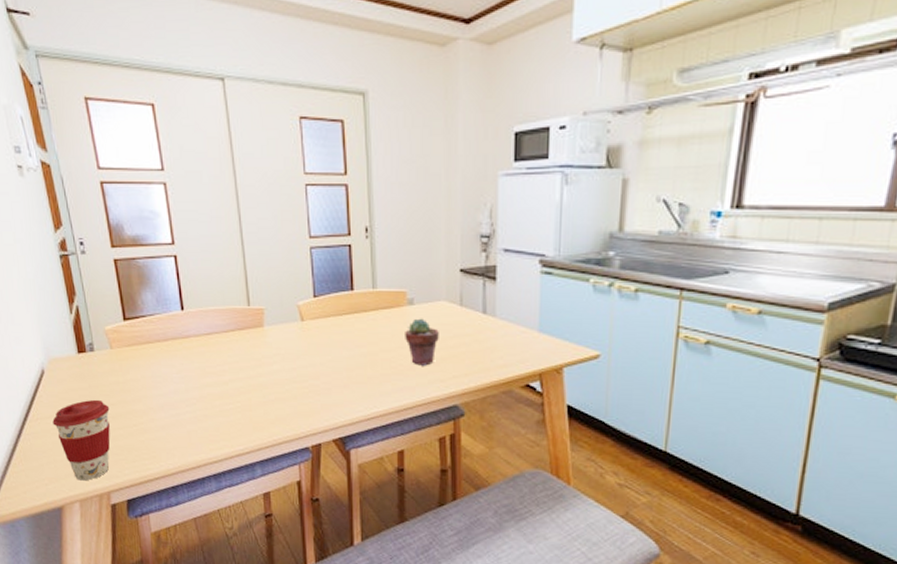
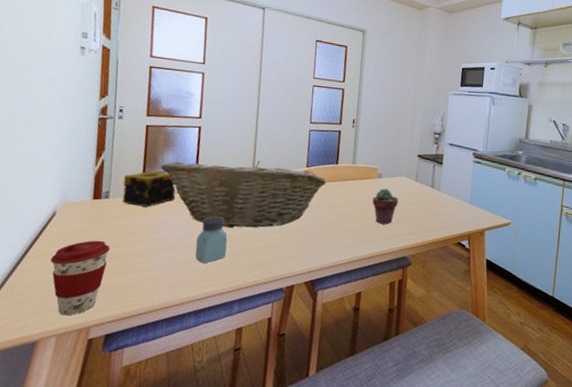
candle: none [104,315,166,359] -> present [122,171,176,207]
fruit basket: none [140,293,343,378] -> present [160,160,327,228]
saltshaker: none [200,366,237,422] -> present [195,216,228,264]

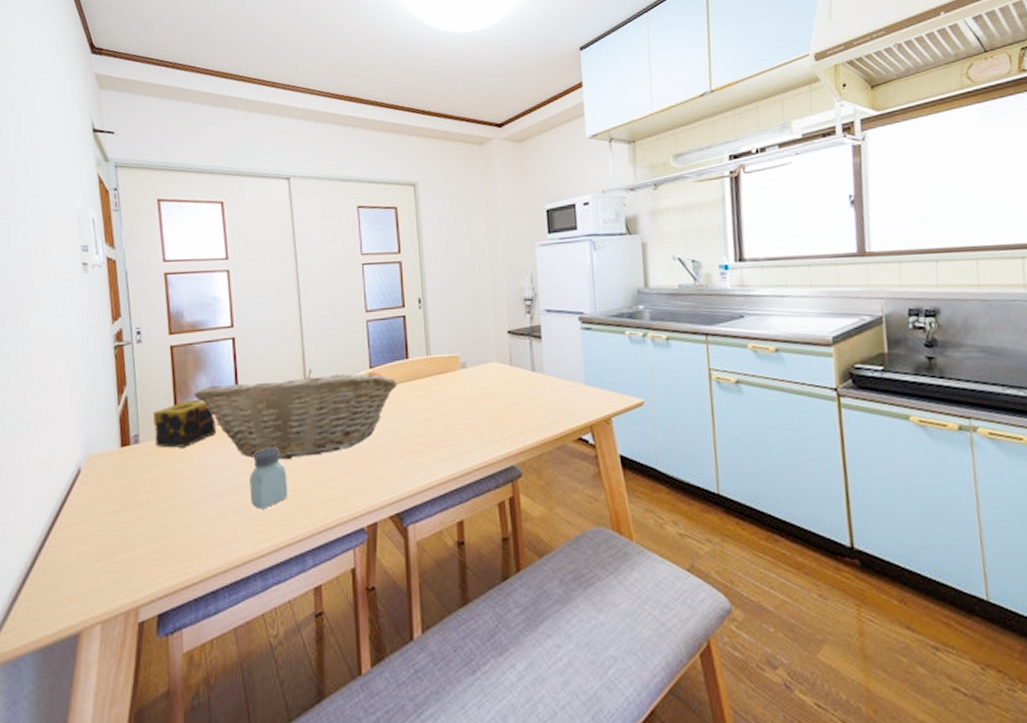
coffee cup: present [50,240,111,316] -> none [82,496,149,597]
potted succulent: present [372,188,399,225] -> none [459,380,492,428]

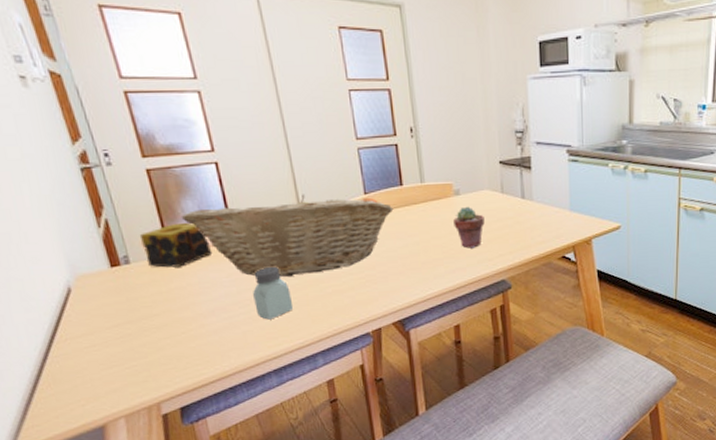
potted succulent: none [459,380,492,428] -> present [453,206,485,249]

